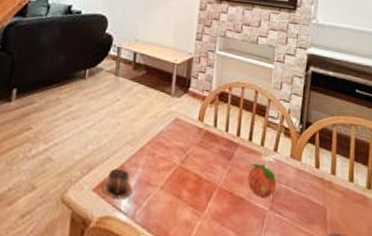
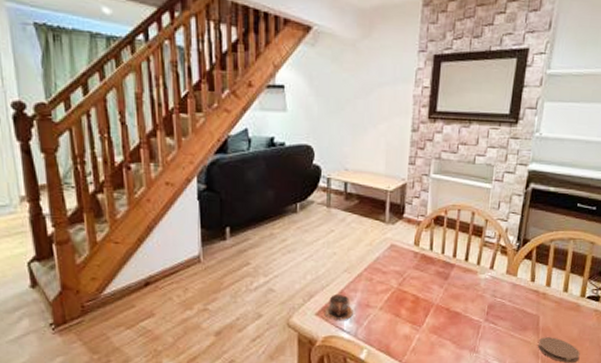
fruit: present [247,163,277,197] -> none [463,281,492,311]

